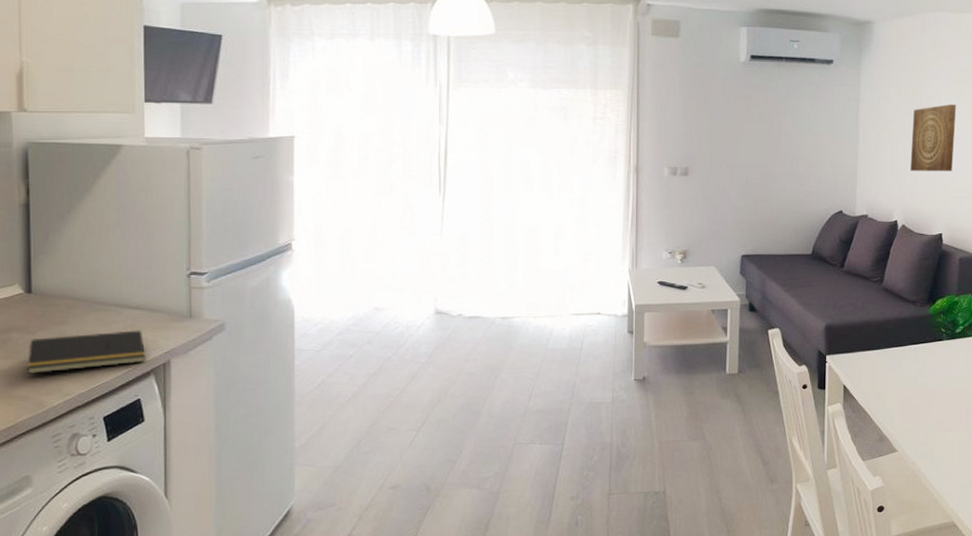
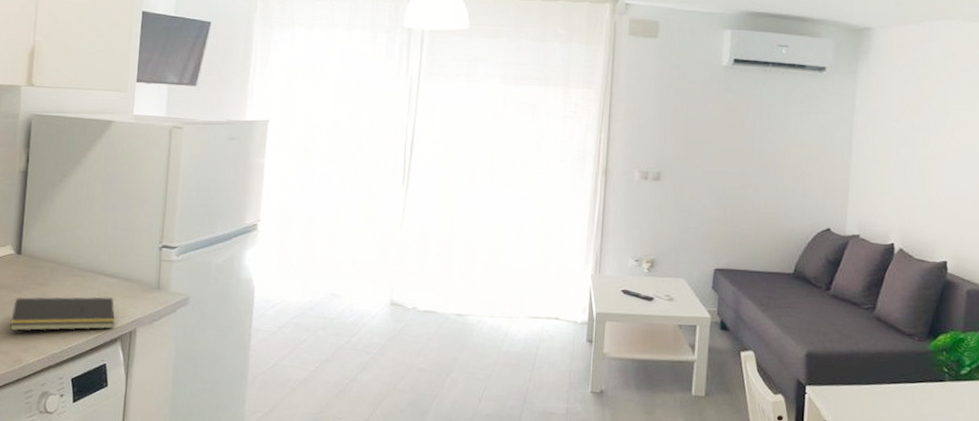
wall art: present [910,105,956,172] -> none [911,120,968,193]

